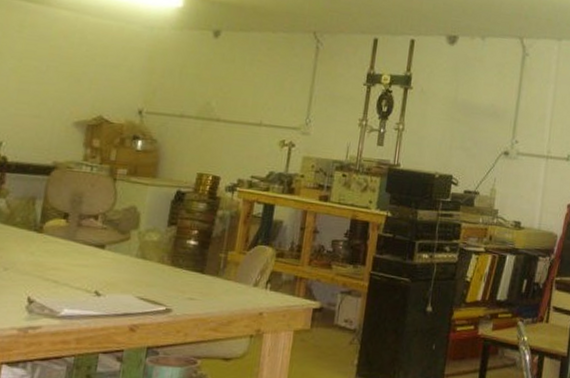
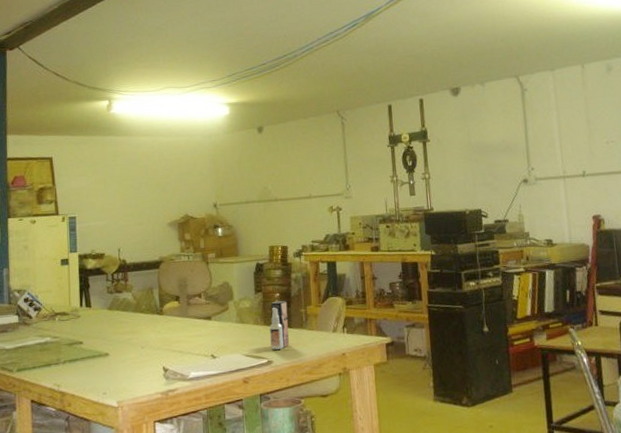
spray bottle: none [173,239,206,297] -> present [270,300,289,350]

